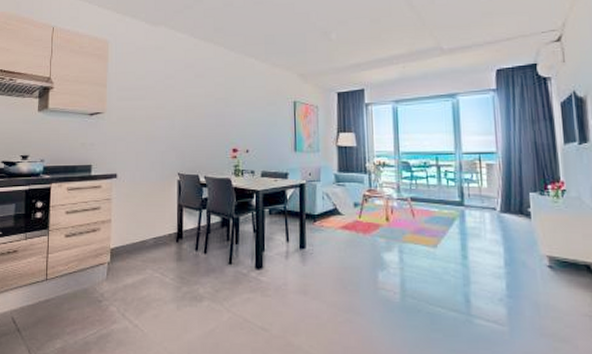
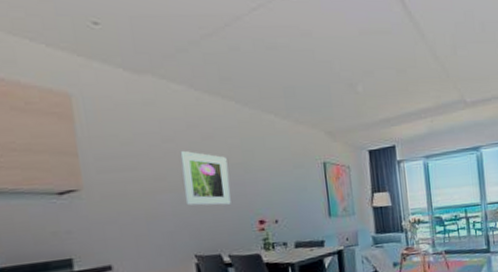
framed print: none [176,85,213,133] -> present [179,150,231,206]

